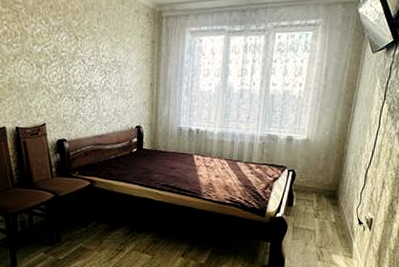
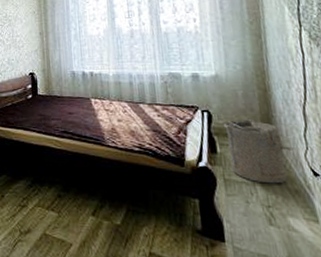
laundry hamper: none [300,179,350,230] -> present [223,119,294,184]

